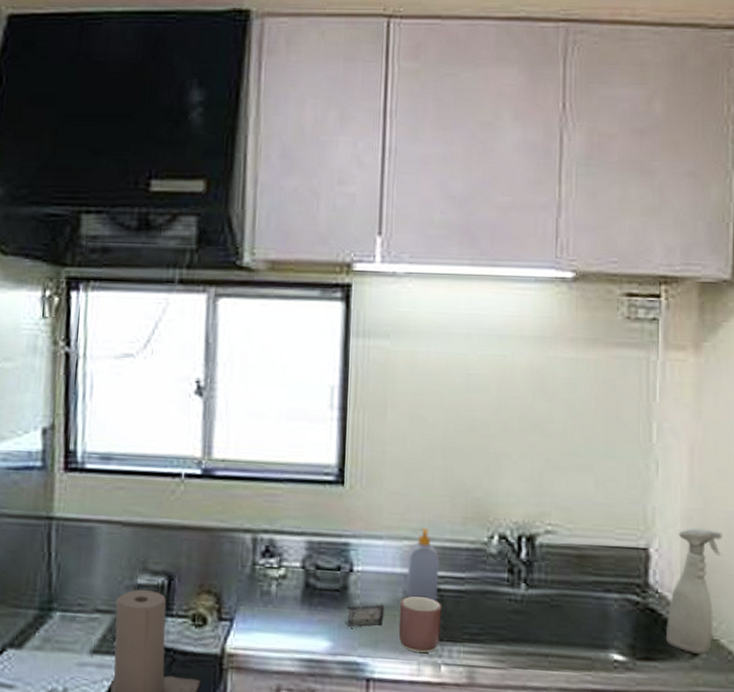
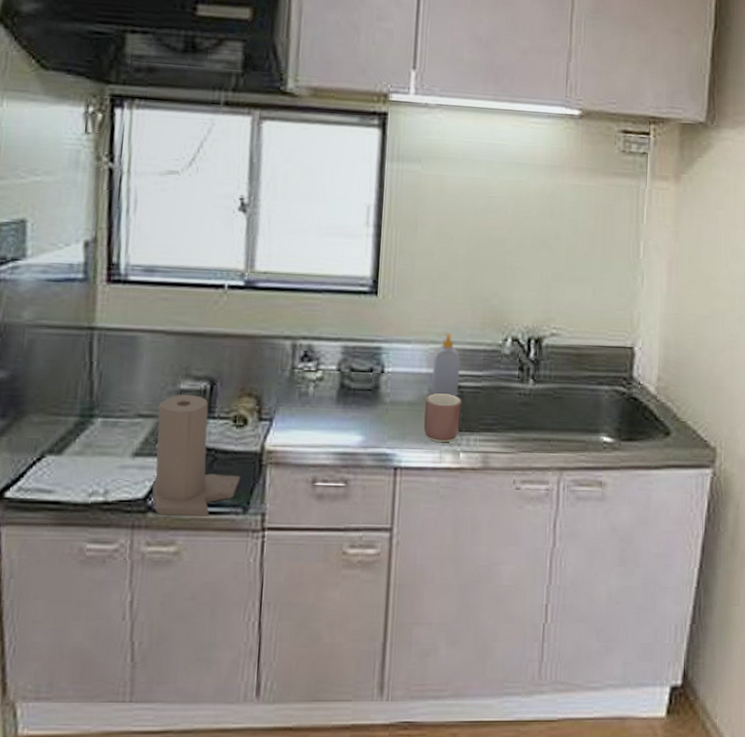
sponge: present [345,604,384,628] -> none [376,401,412,423]
spray bottle: present [665,528,723,656] -> none [644,329,692,435]

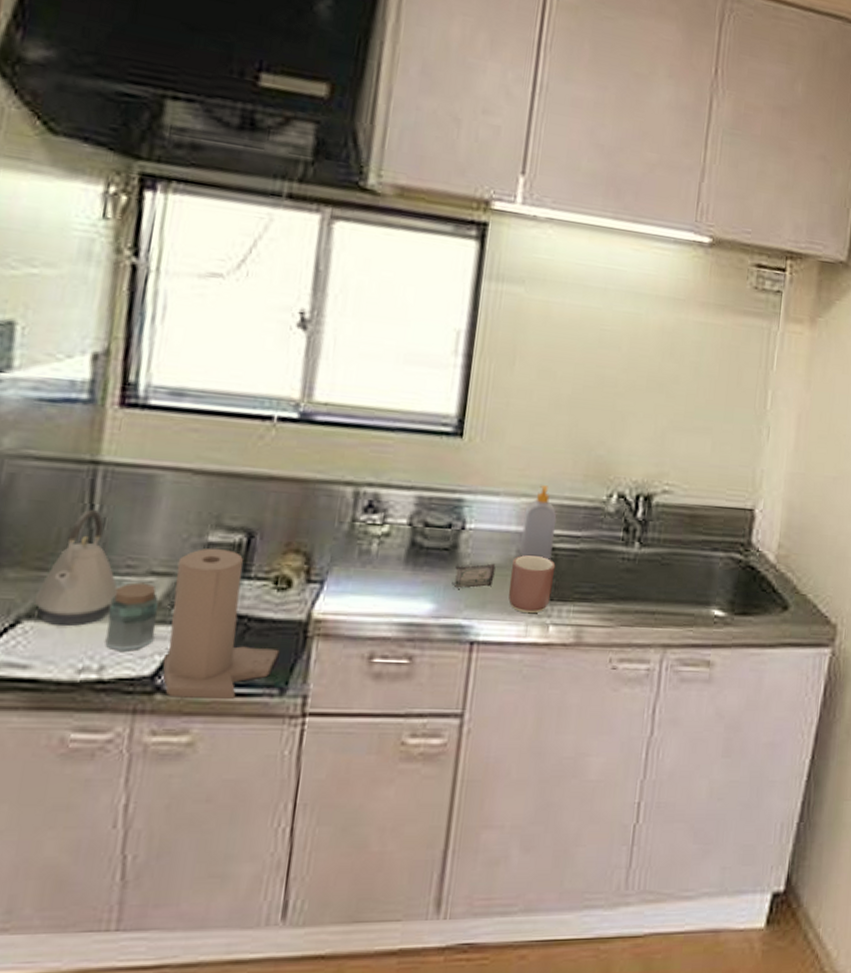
kettle: none [53,366,114,459] -> present [34,510,118,626]
peanut butter: none [107,423,146,480] -> present [105,582,159,653]
sponge: none [376,401,412,423] -> present [452,563,496,589]

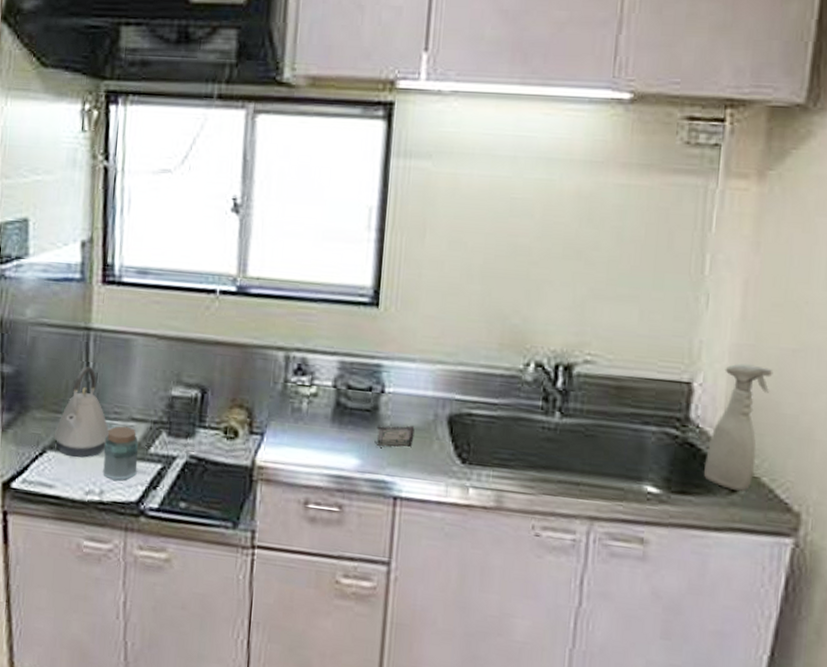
paper towel: present [162,548,280,700] -> none [144,400,231,528]
mug: present [508,554,556,614] -> none [427,419,473,476]
soap bottle: present [519,485,557,560] -> none [436,353,473,425]
spray bottle: none [761,490,819,609] -> present [703,363,773,492]

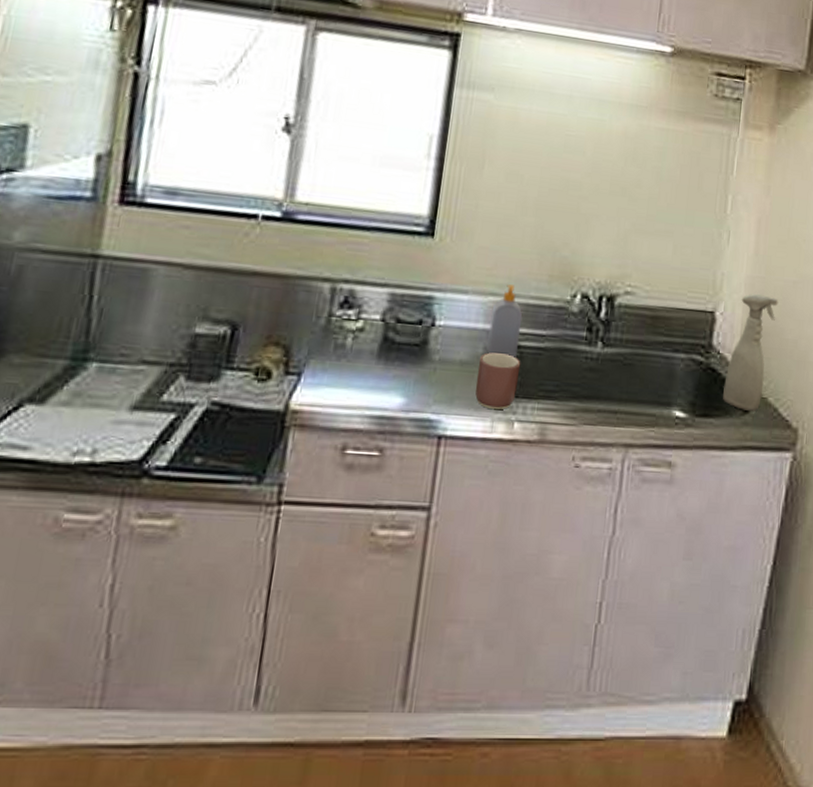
kettle: present [54,366,109,458] -> none [36,301,112,410]
peanut butter: present [103,426,138,482] -> none [98,370,148,438]
sponge: present [374,424,415,448] -> none [421,359,464,384]
mug: none [427,419,473,476] -> present [475,351,521,410]
soap bottle: none [436,353,473,425] -> present [486,284,523,358]

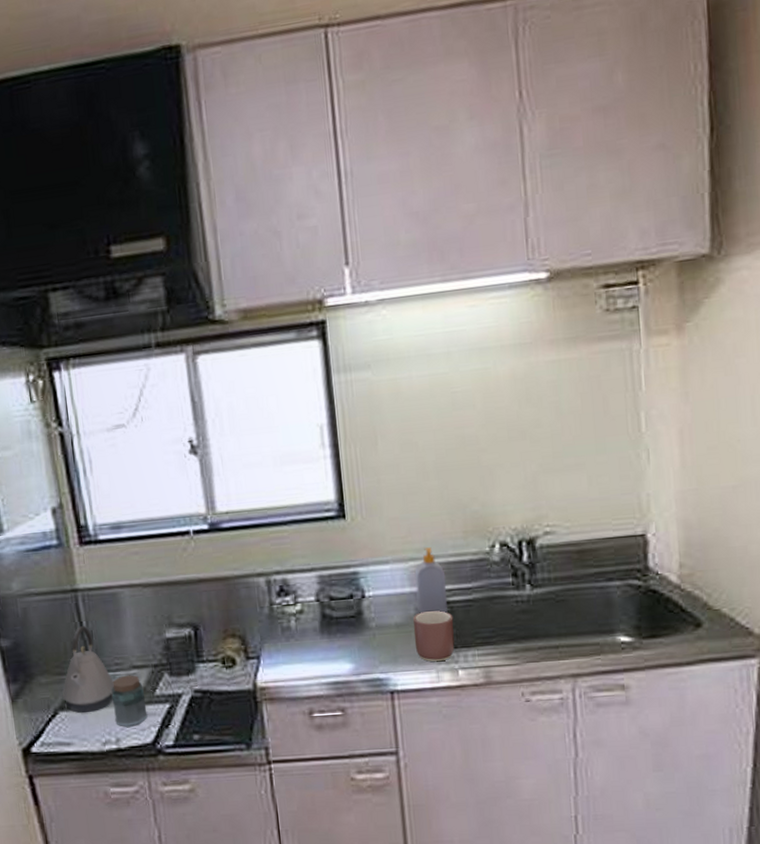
kettle: none [36,301,112,410] -> present [62,626,114,713]
peanut butter: none [98,370,148,438] -> present [111,675,148,728]
spray bottle: present [722,294,779,412] -> none [668,507,718,626]

